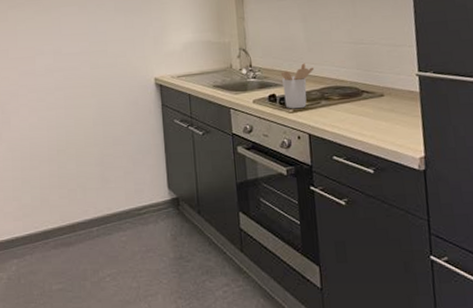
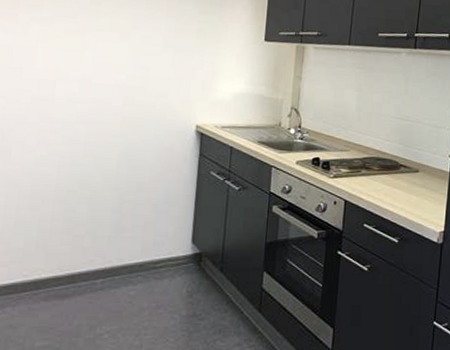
utensil holder: present [280,63,315,109] -> none [327,131,361,175]

